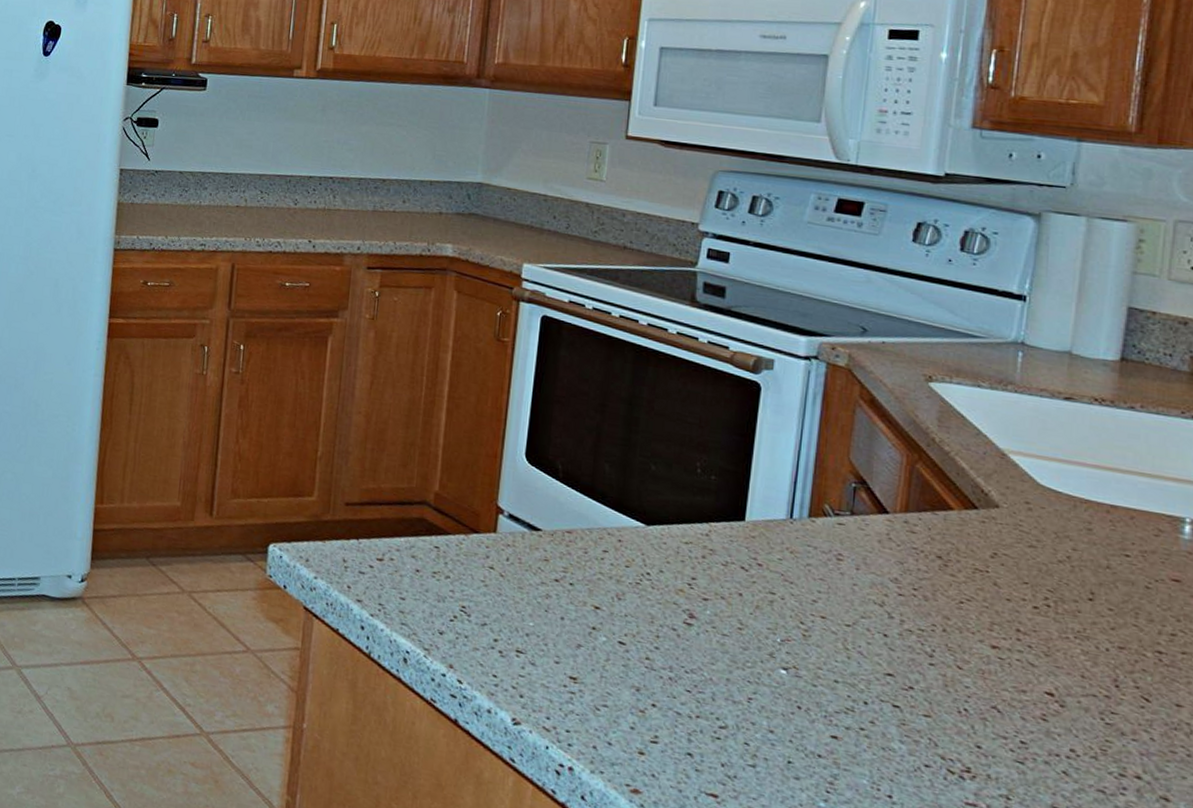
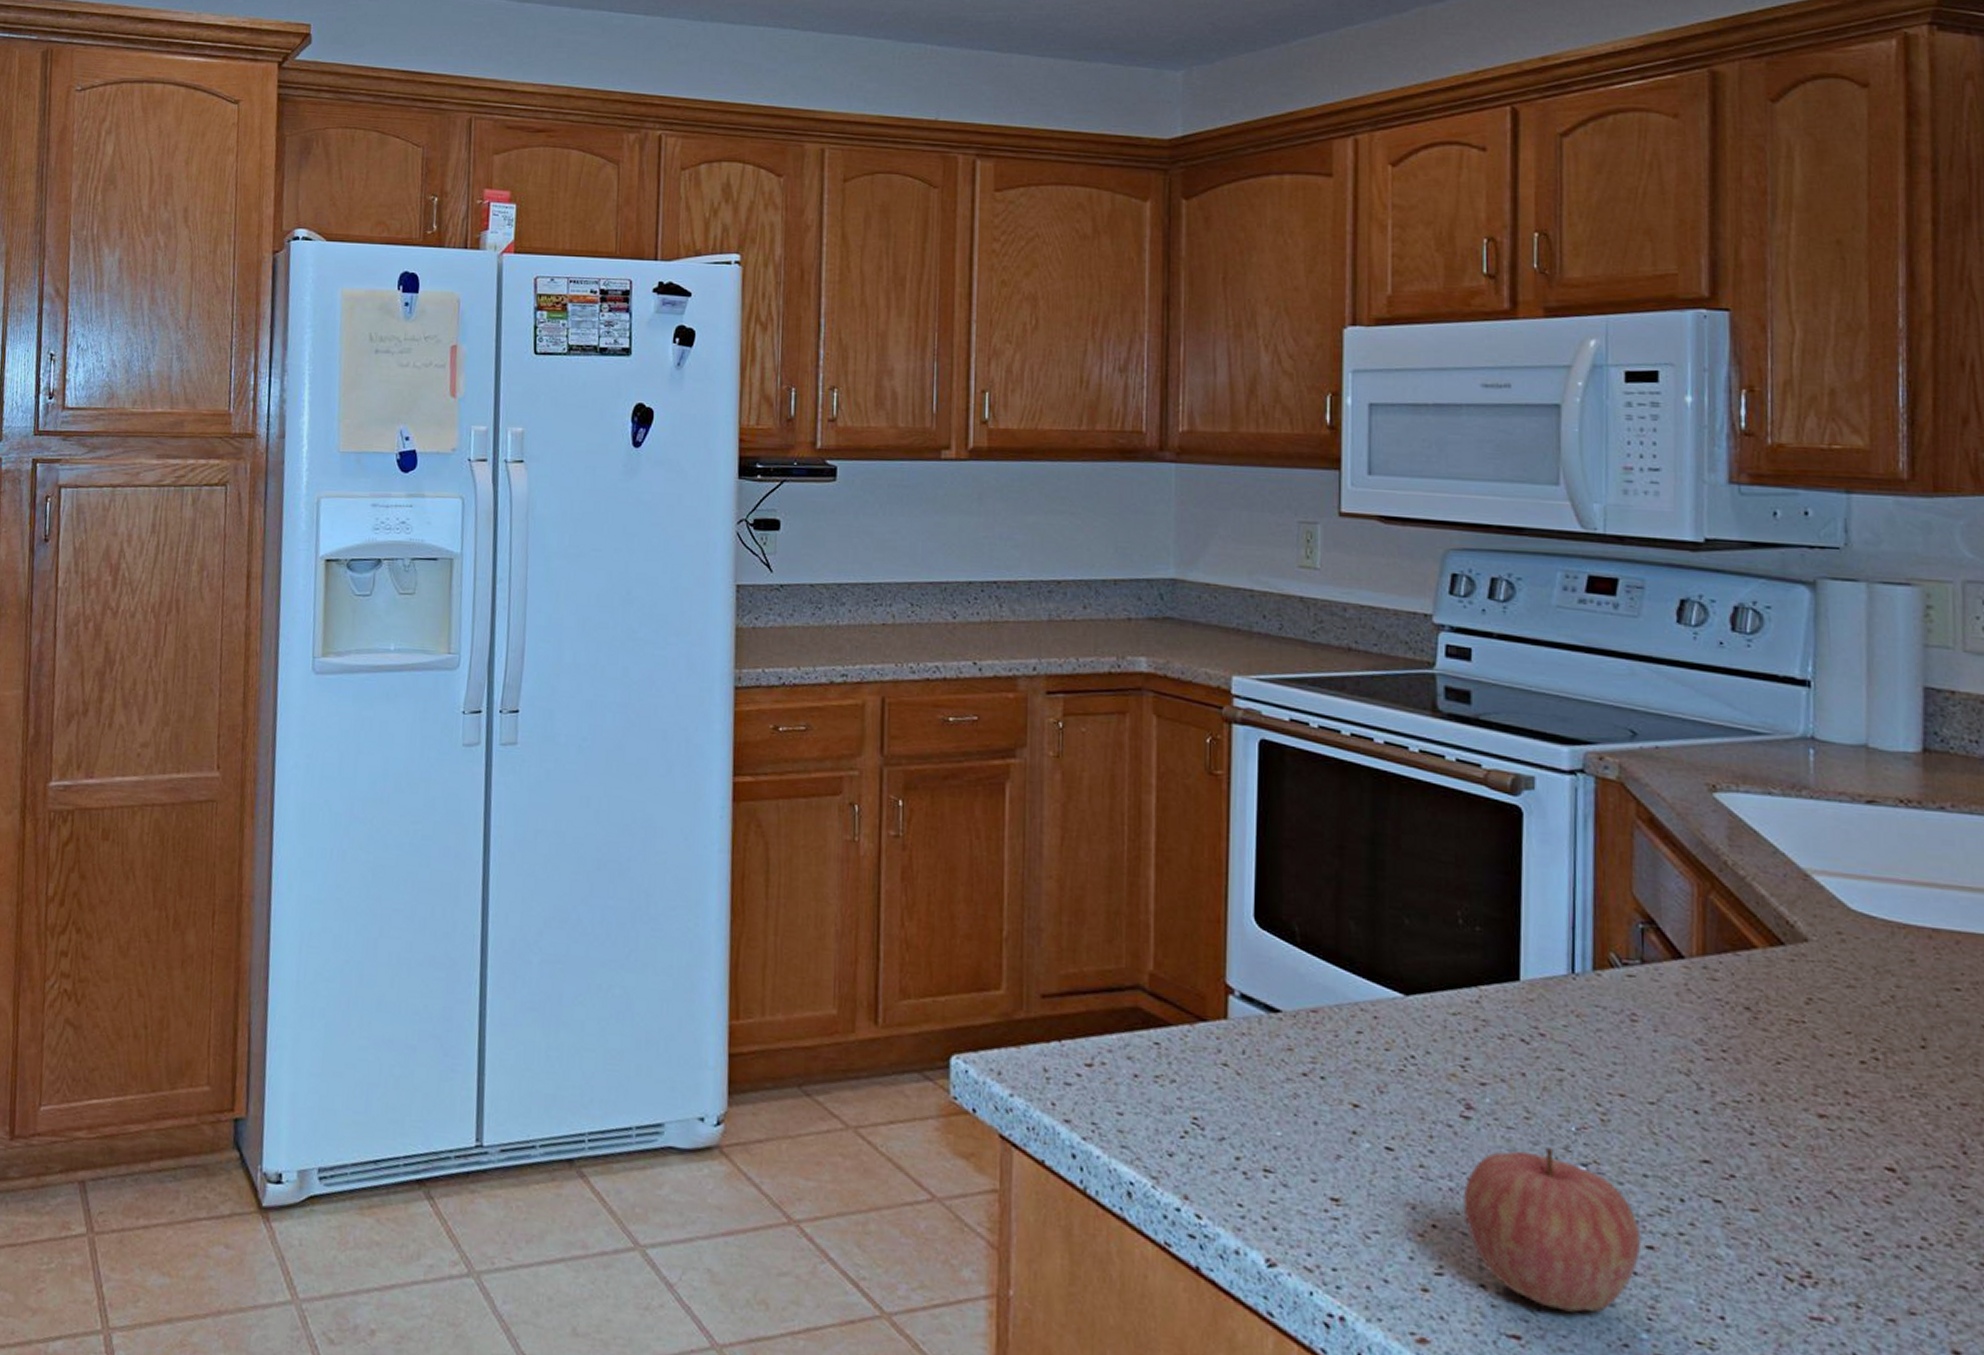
apple: none [679,652,828,783] -> present [1463,1146,1642,1312]

